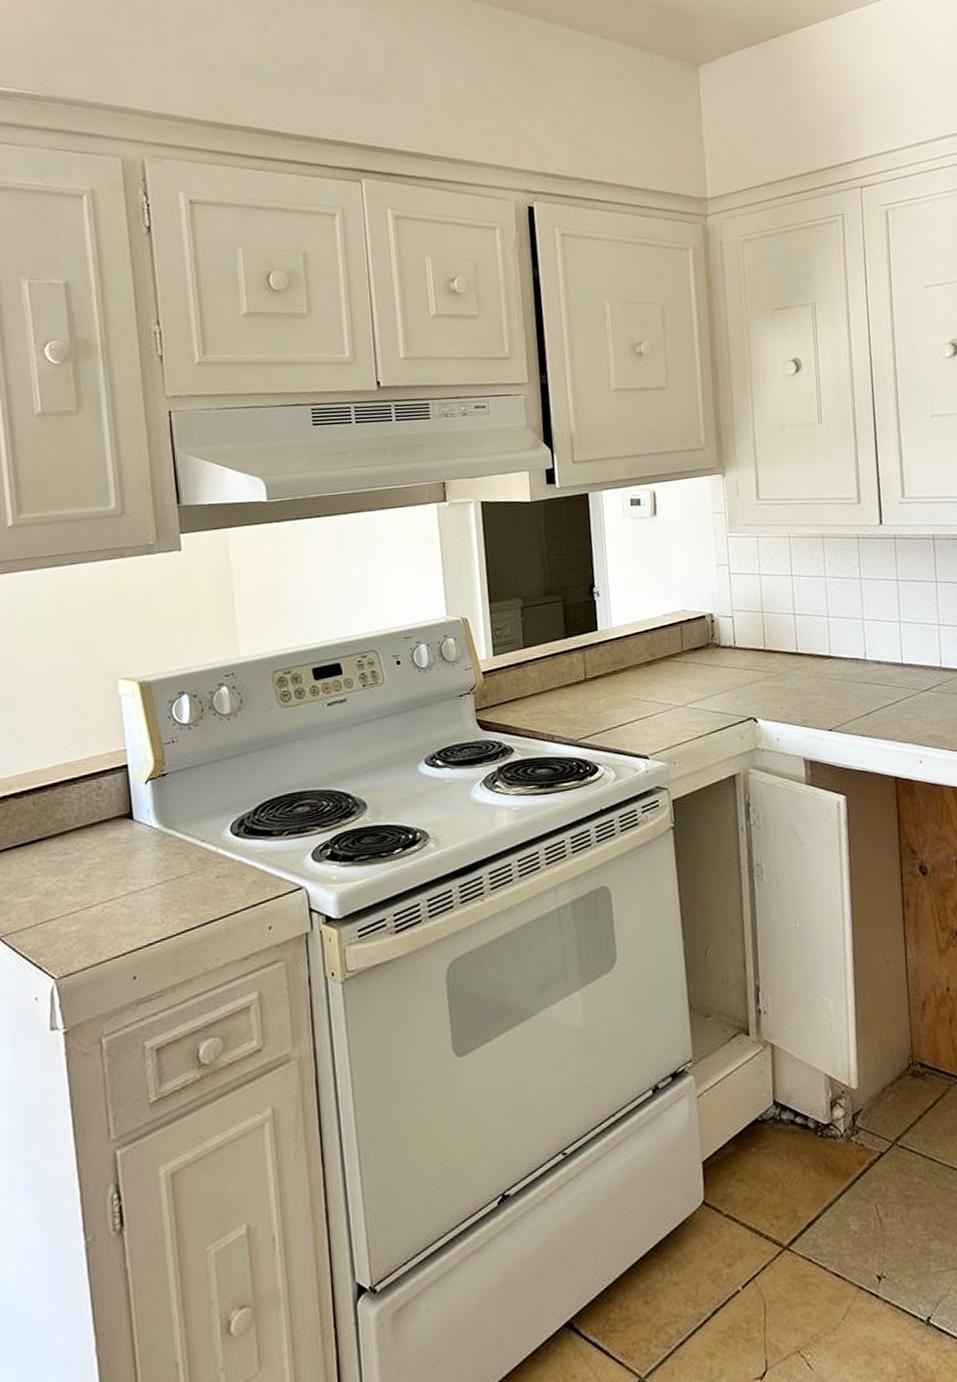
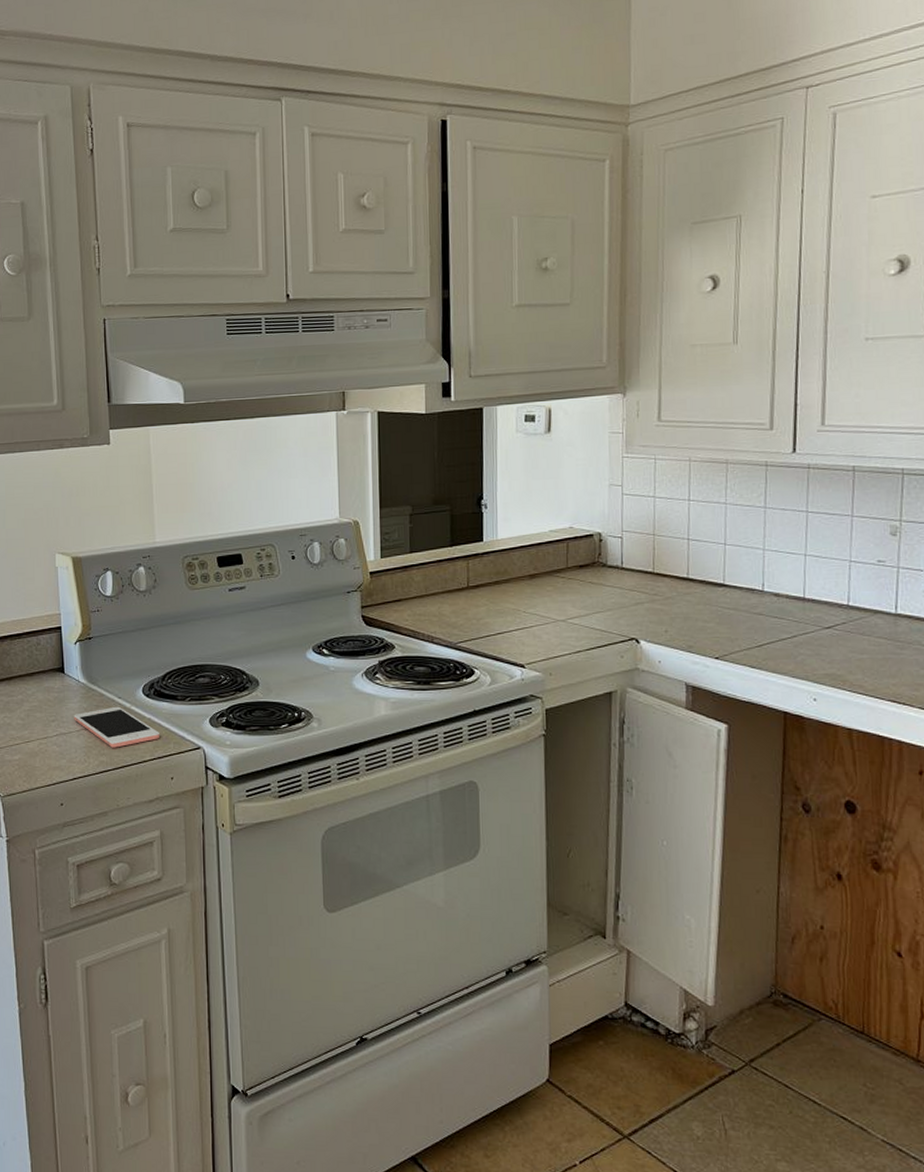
cell phone: none [146,851,253,902] -> present [74,706,159,748]

